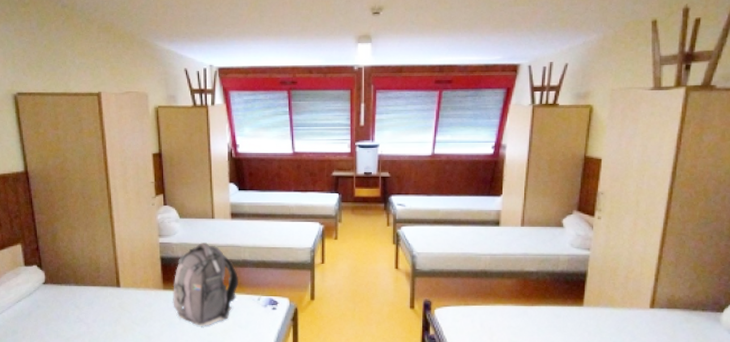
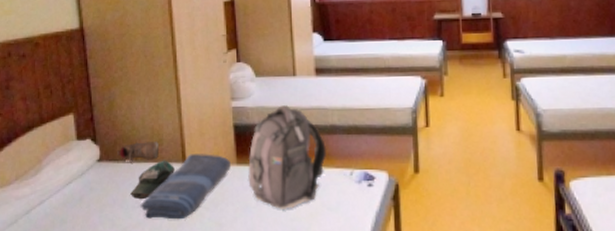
boot: none [60,269,97,286] -> present [117,142,160,163]
baseball cap: none [72,284,110,315] -> present [130,160,175,199]
towel: none [81,280,158,333] -> present [140,154,231,220]

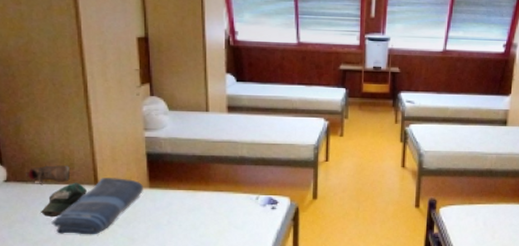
backpack: present [247,105,327,209] -> none [159,138,236,227]

